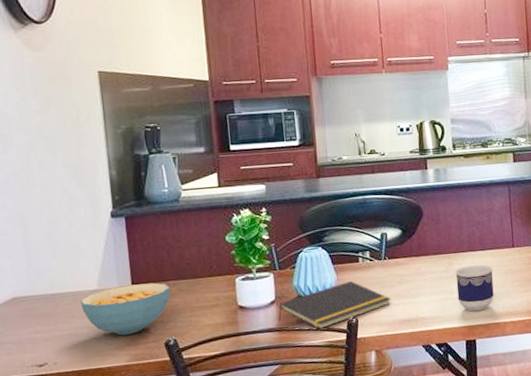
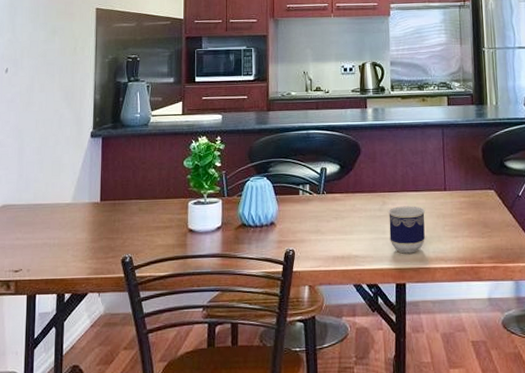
cereal bowl: present [80,282,171,336] -> none [56,200,132,249]
notepad: present [278,281,391,330] -> none [223,213,326,260]

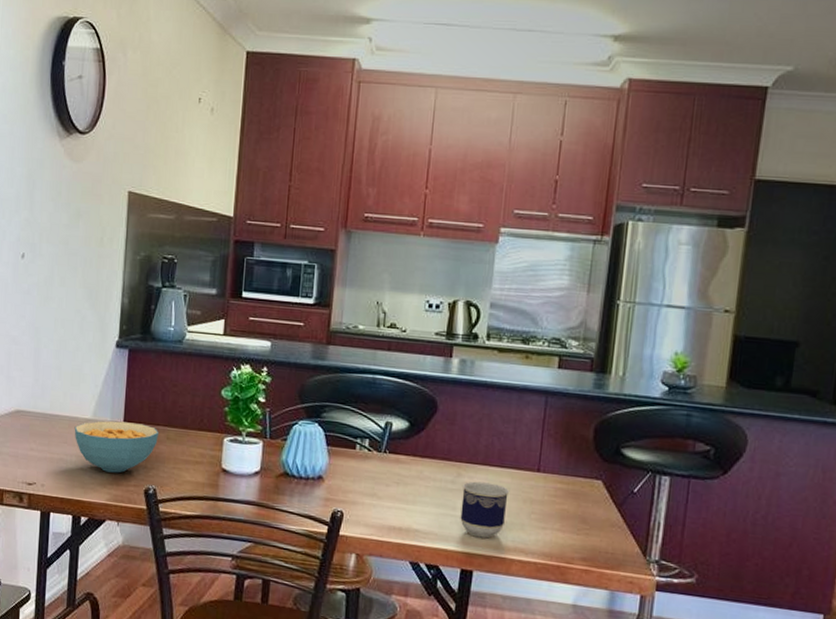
cereal bowl: none [56,200,132,249] -> present [74,420,160,473]

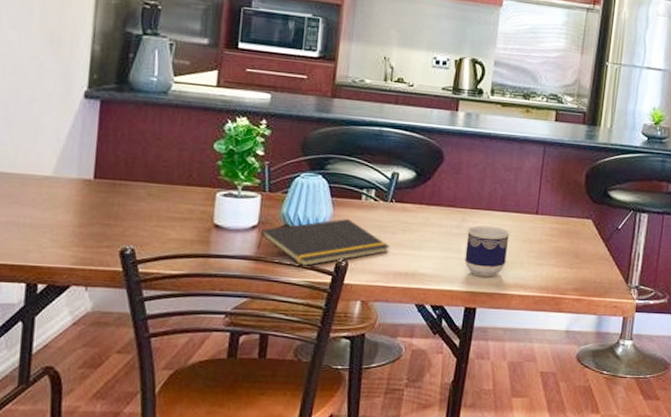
cereal bowl: present [74,420,160,473] -> none [28,178,139,234]
notepad: none [260,468,383,516] -> present [257,219,389,267]

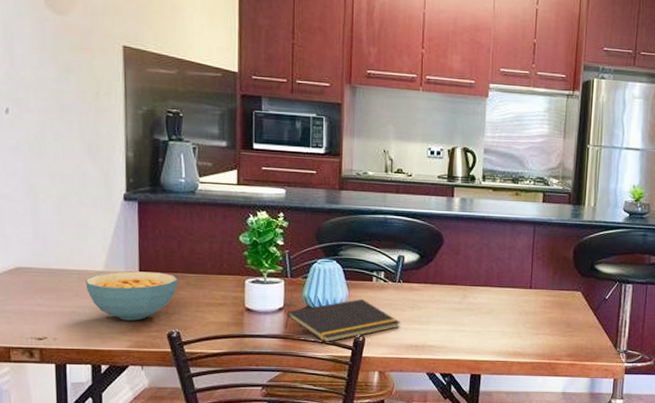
cereal bowl: none [28,178,139,234] -> present [85,271,179,321]
cup: present [464,225,510,277] -> none [468,300,507,347]

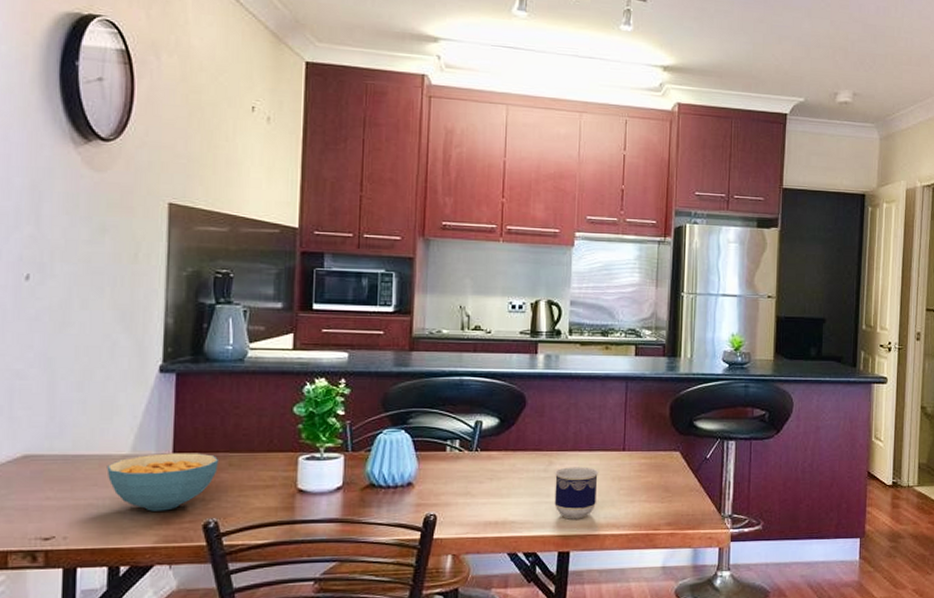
notepad: present [285,299,400,343] -> none [343,472,477,525]
cup: none [468,300,507,347] -> present [554,467,598,519]

